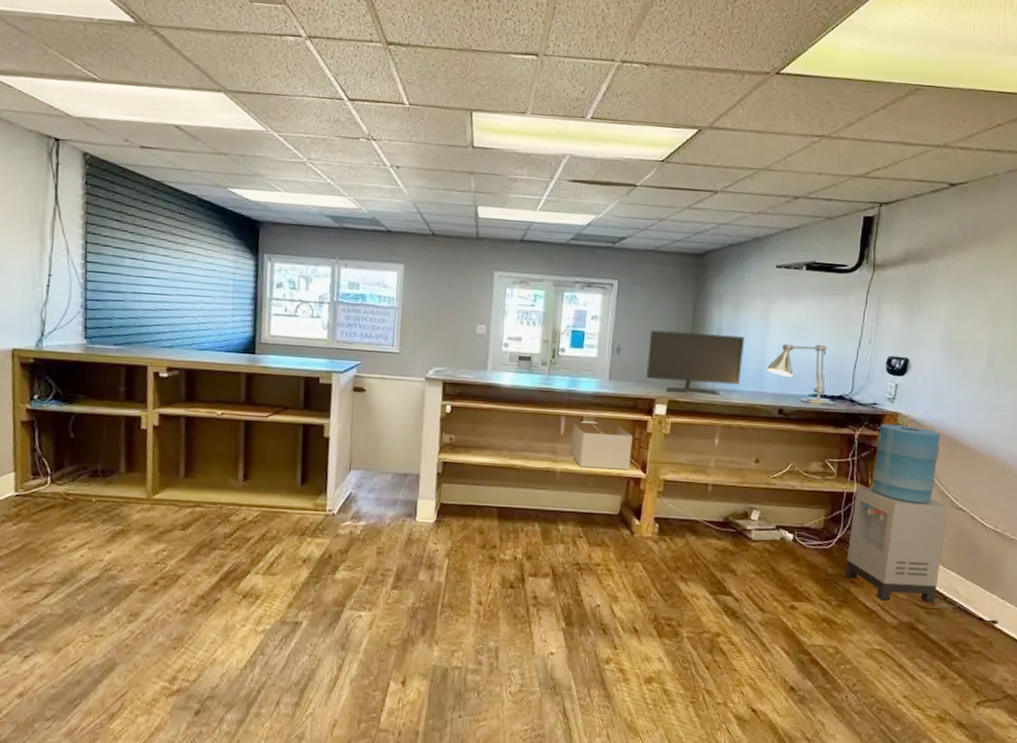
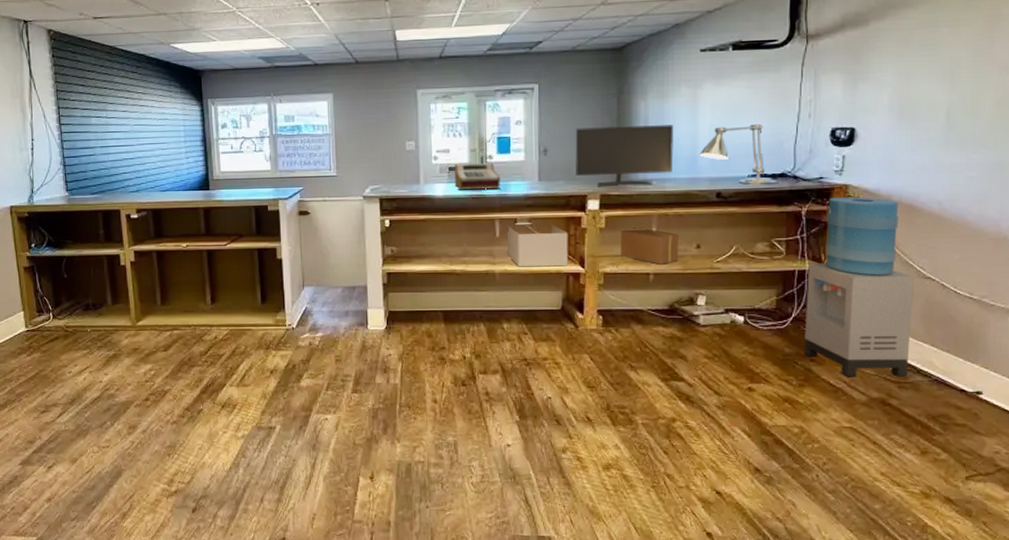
cash register: none [524,353,572,384] -> present [454,162,501,190]
cardboard box: none [682,436,740,476] -> present [620,227,679,265]

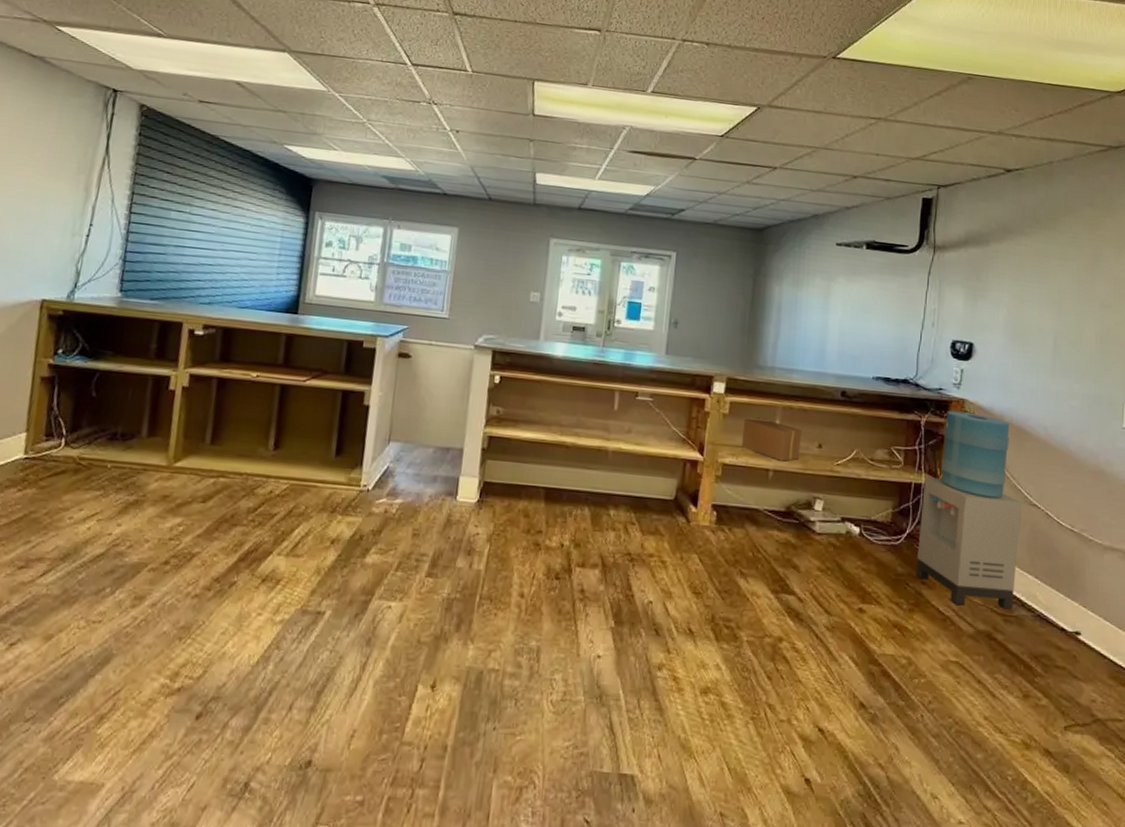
cash register: present [454,162,501,190] -> none [577,323,627,358]
storage bin: present [507,223,569,267] -> none [623,396,690,452]
computer monitor: present [575,125,674,187] -> none [704,304,805,375]
desk lamp: present [700,124,778,185] -> none [828,323,901,390]

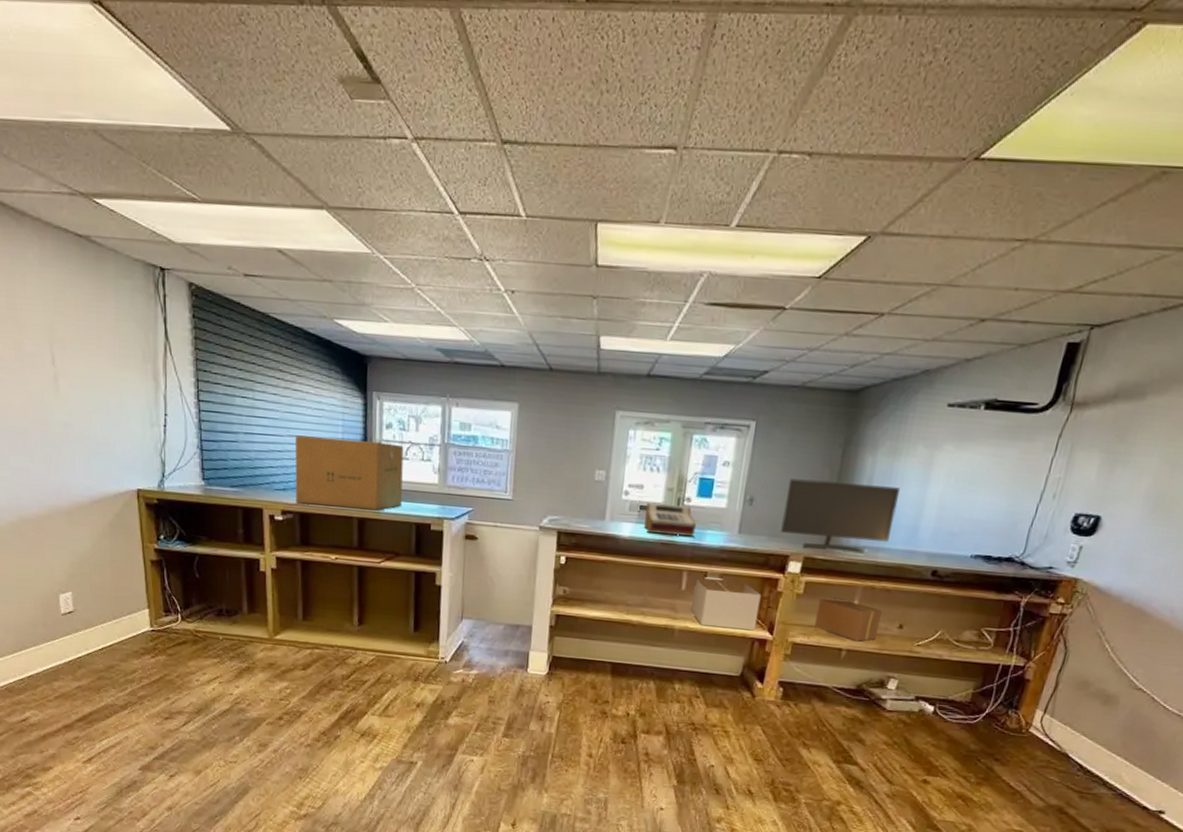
box: none [221,250,342,327] -> present [295,435,404,511]
cash register: none [577,323,627,358] -> present [644,502,697,537]
storage bin: none [623,396,690,452] -> present [690,576,761,631]
computer monitor: none [704,304,805,375] -> present [781,478,900,554]
water cooler: present [915,410,1022,610] -> none [989,591,1128,788]

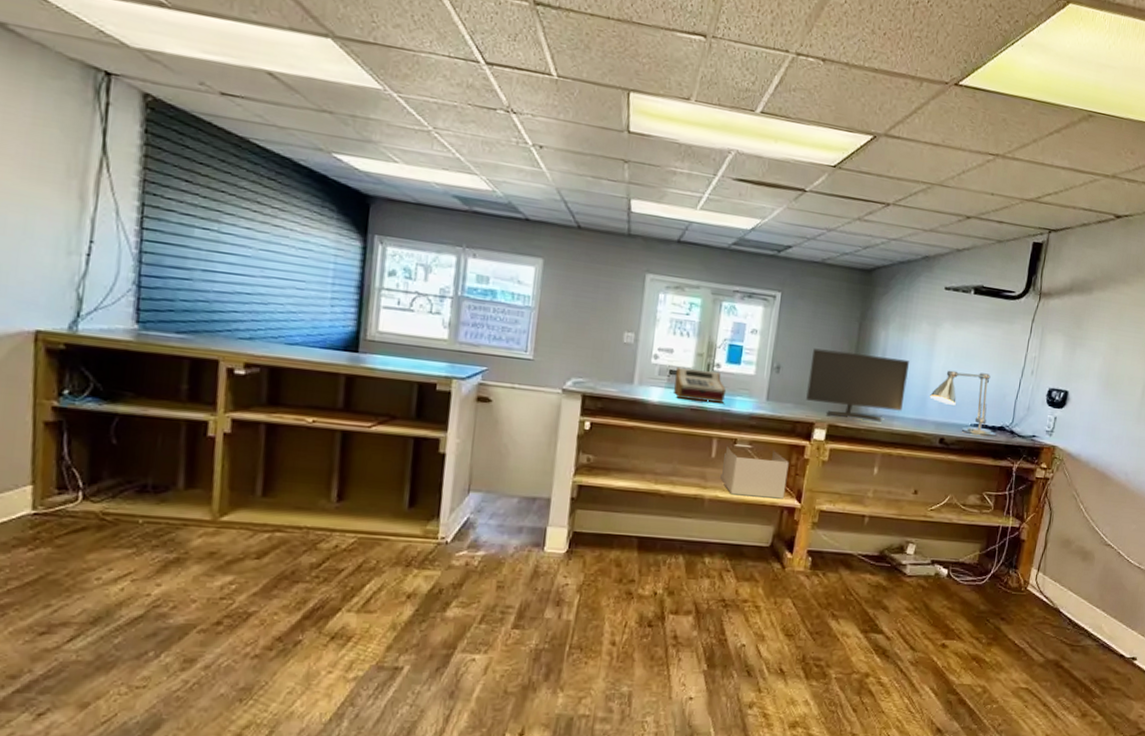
box: present [295,435,404,511] -> none [265,277,409,367]
cardboard box: present [814,598,882,642] -> none [839,464,899,508]
desk lamp: none [922,496,1003,569] -> present [930,370,997,438]

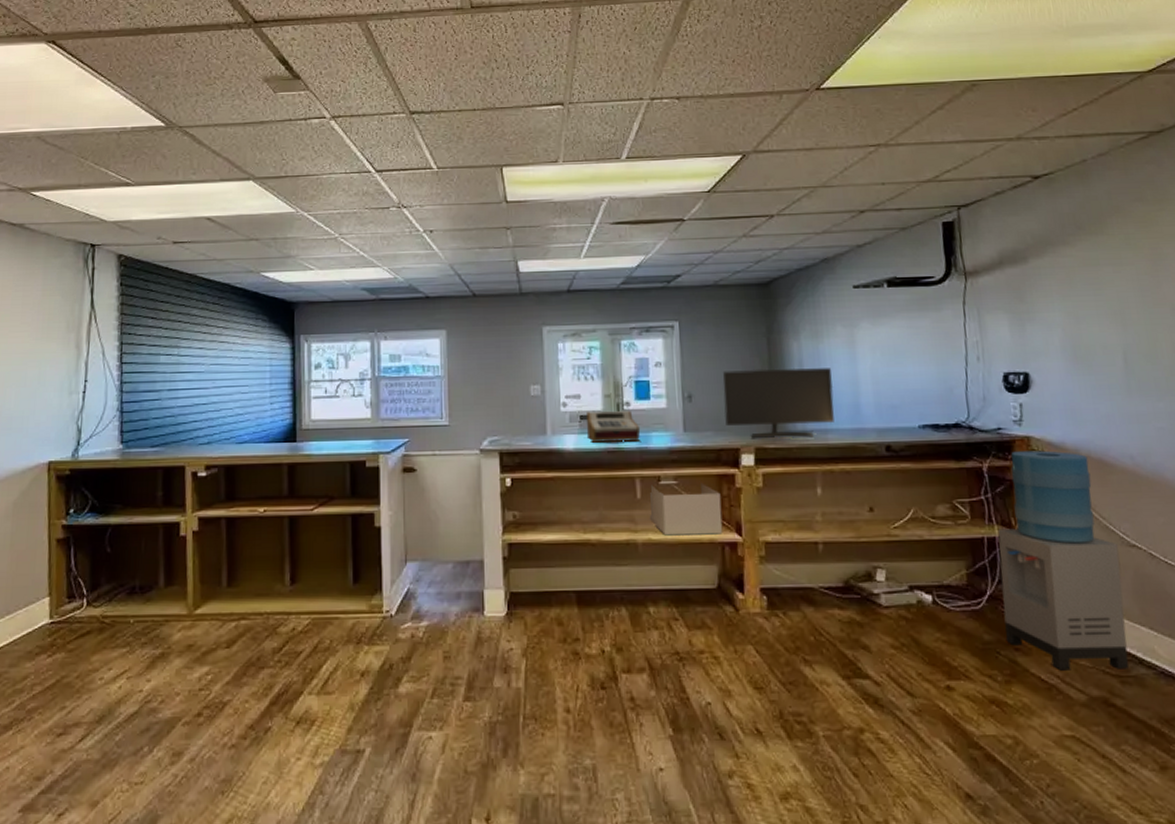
desk lamp: present [930,370,997,438] -> none [863,368,953,437]
water cooler: none [996,457,1098,640] -> present [997,450,1129,671]

